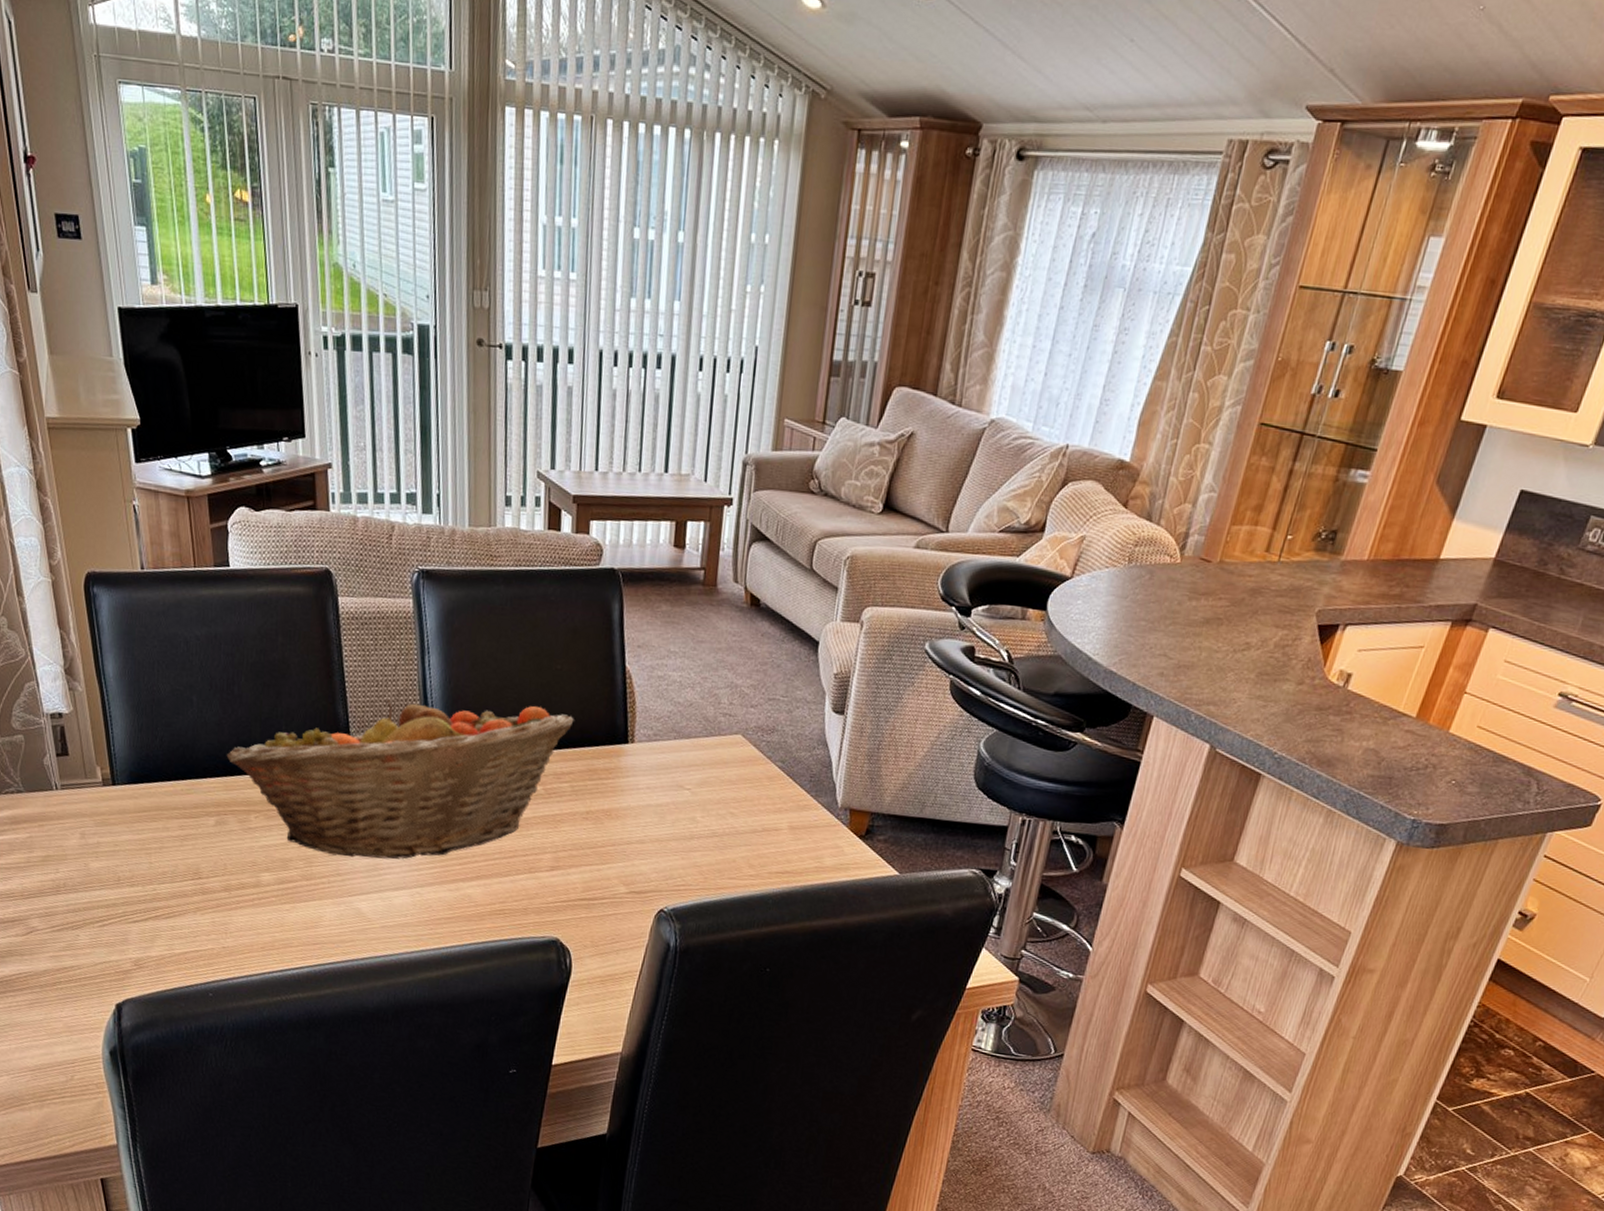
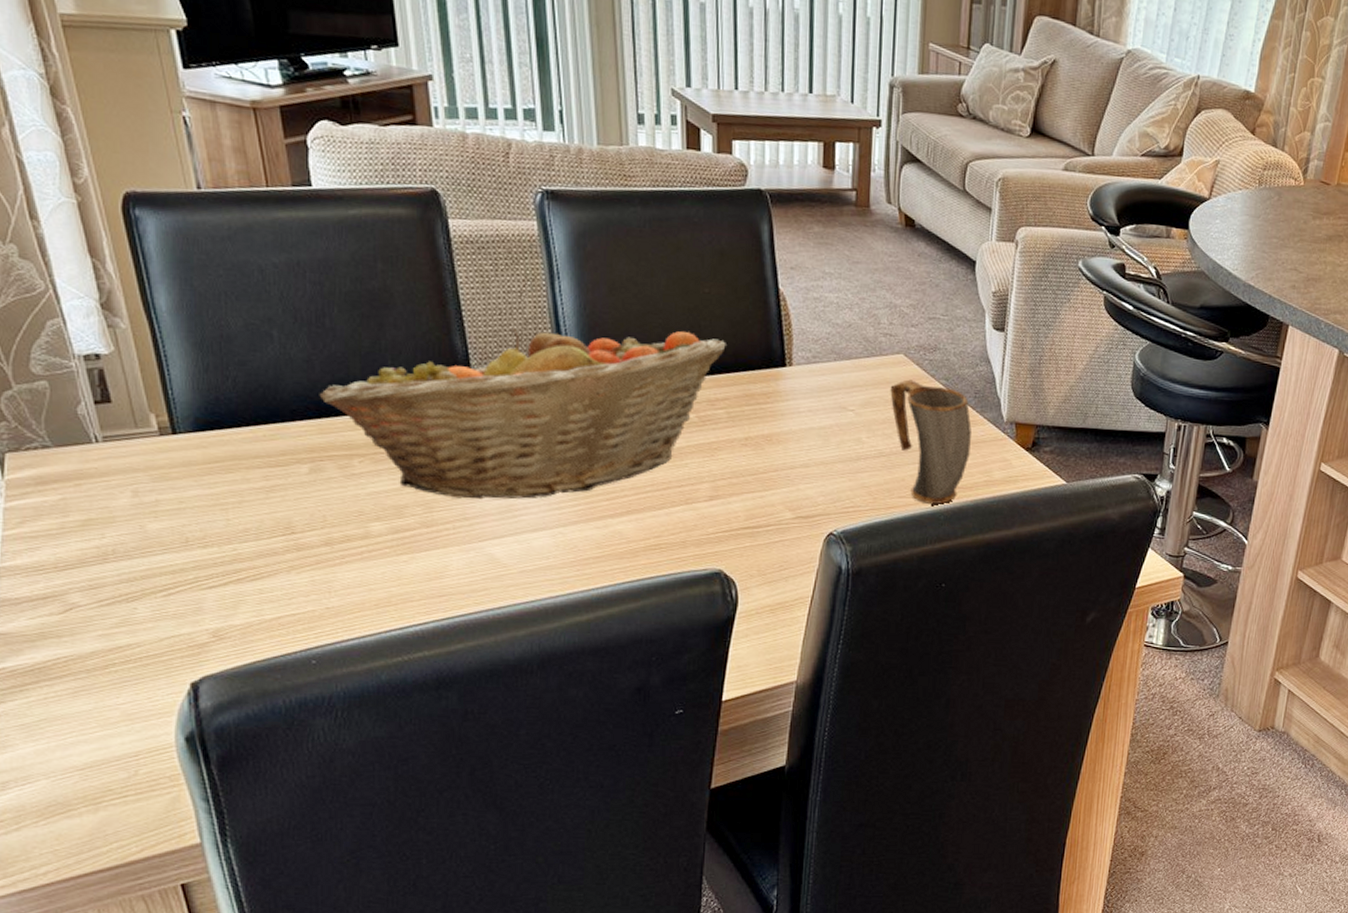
mug: none [726,760,805,888] -> present [890,379,972,504]

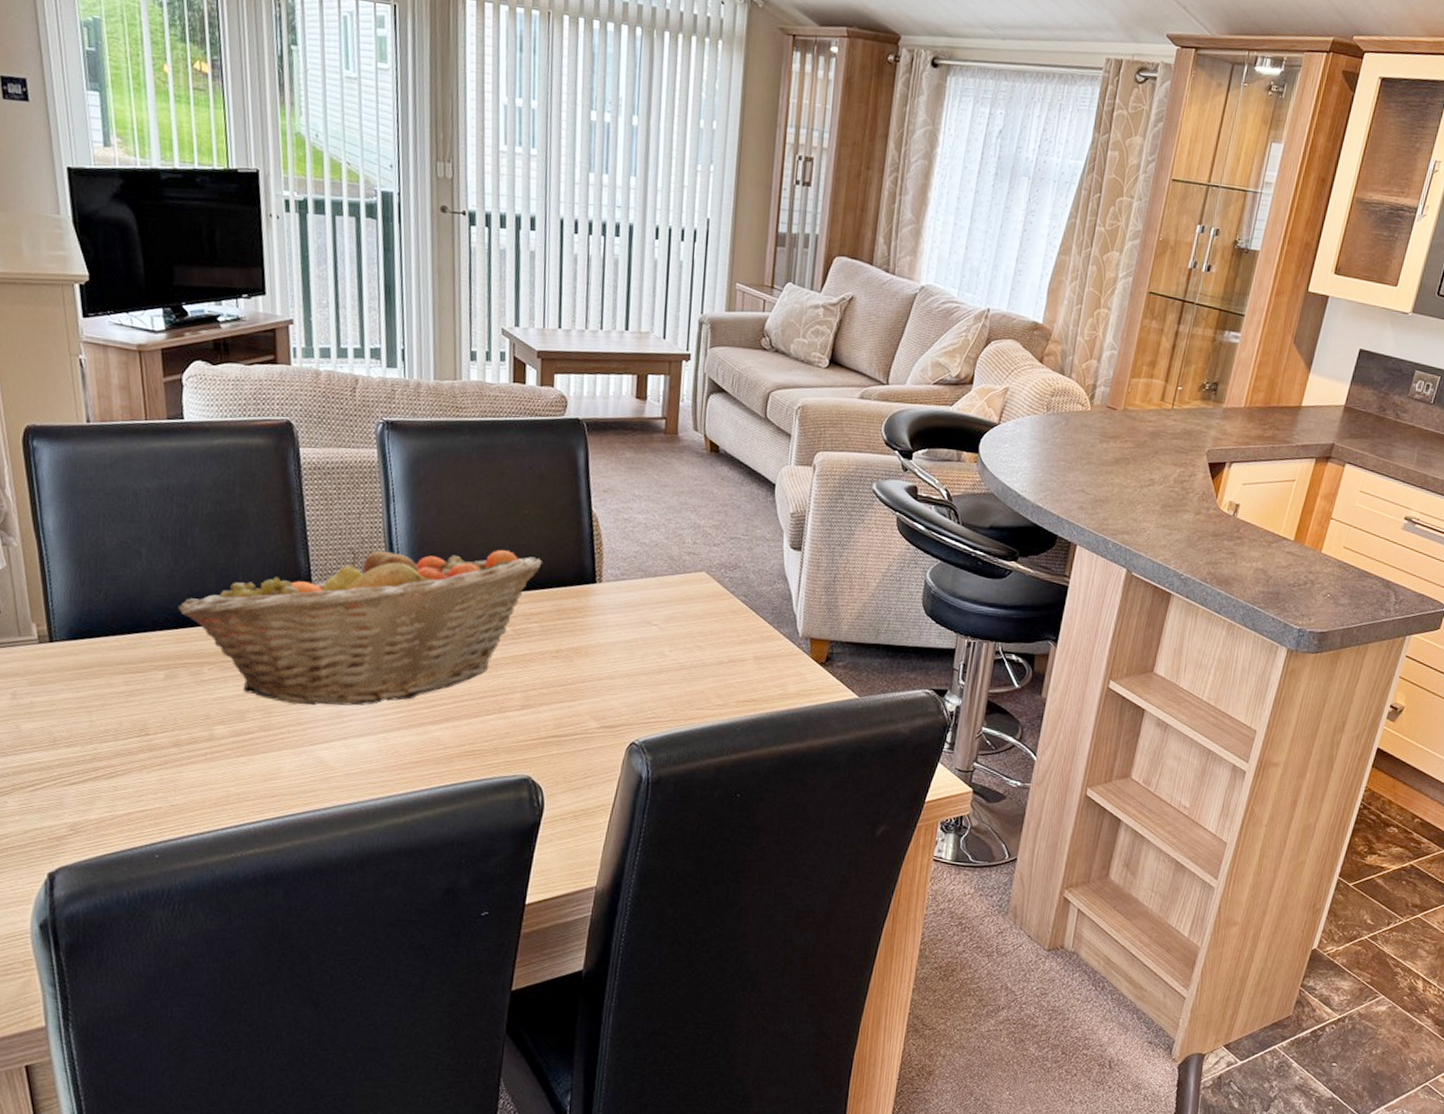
mug: present [890,379,972,504] -> none [692,596,768,716]

